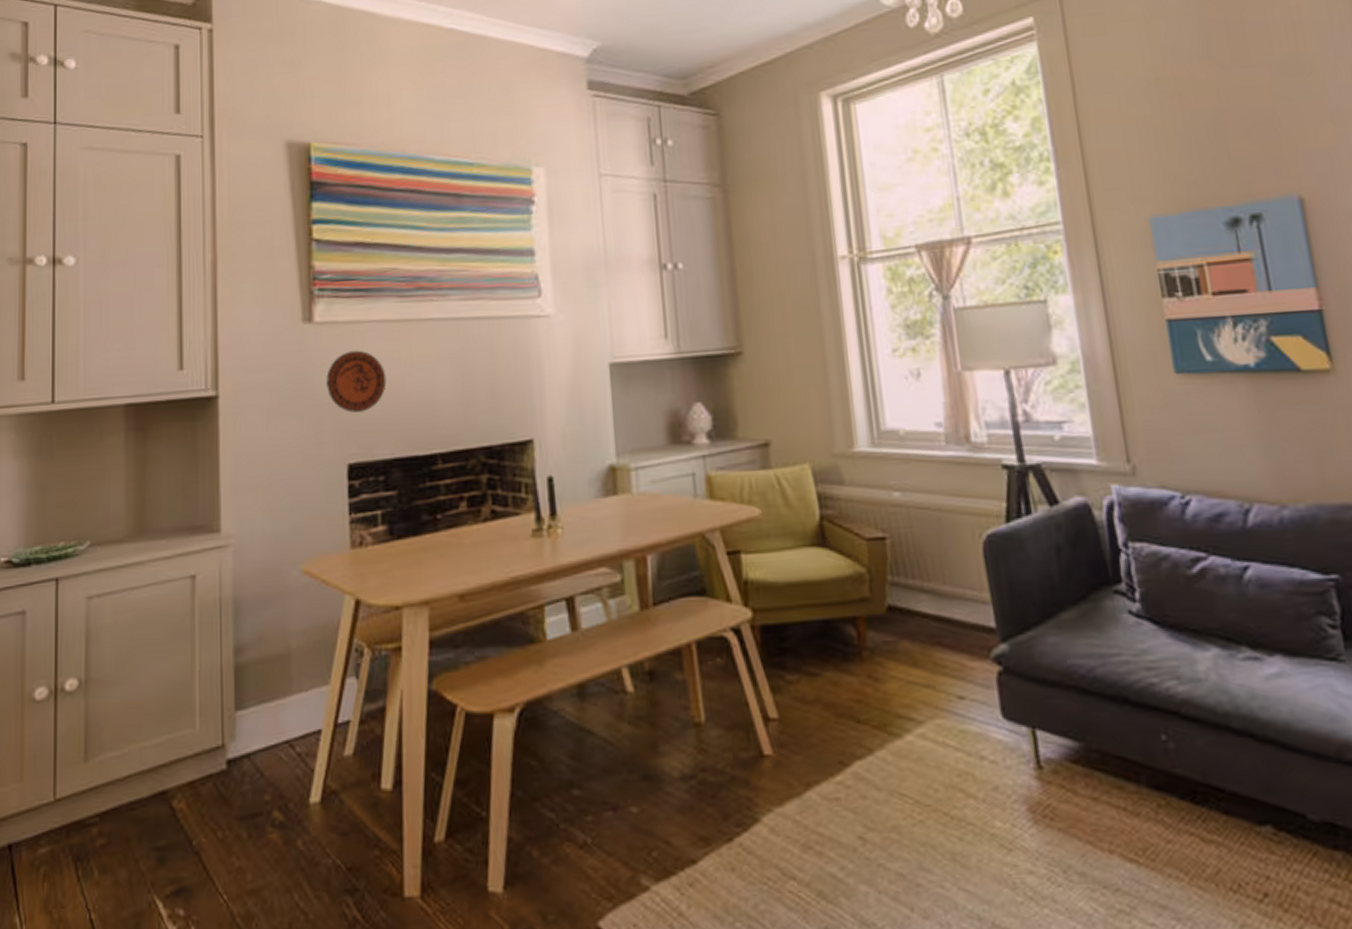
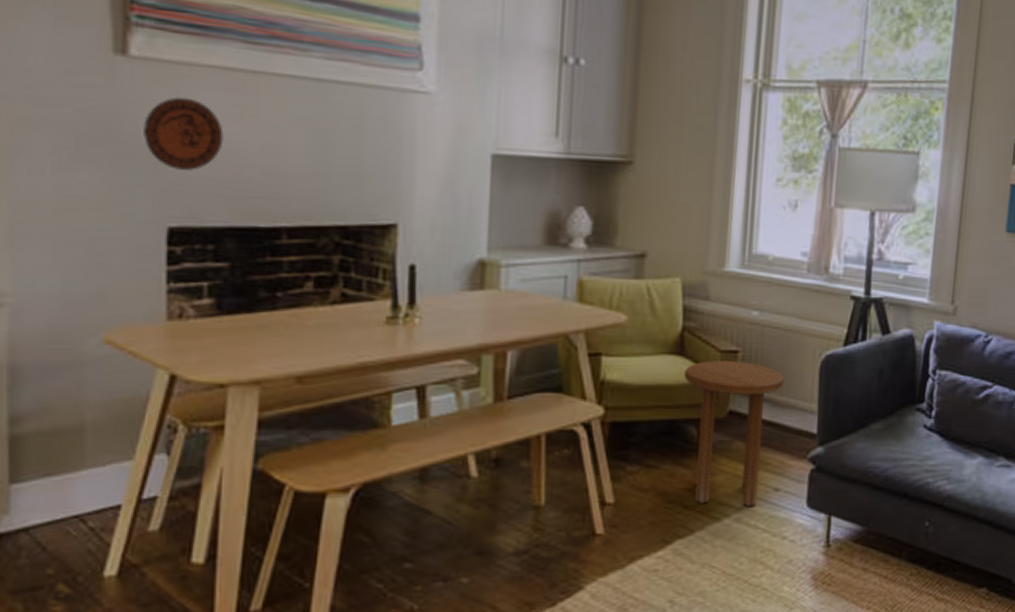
side table: none [830,548,945,721] -> present [684,361,785,508]

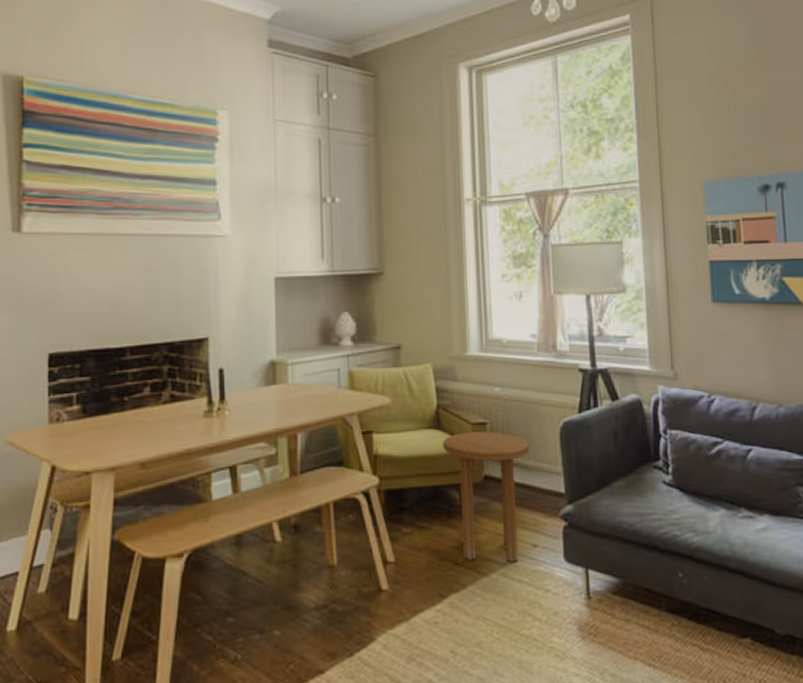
decorative plate: present [144,97,224,171] -> none [32,257,85,310]

